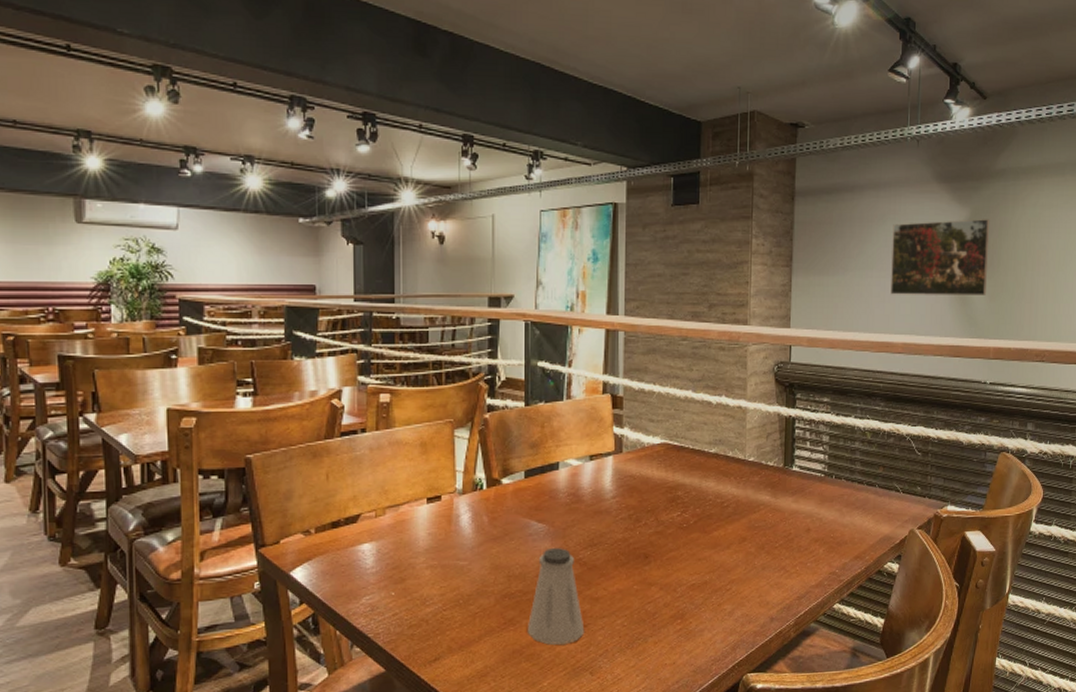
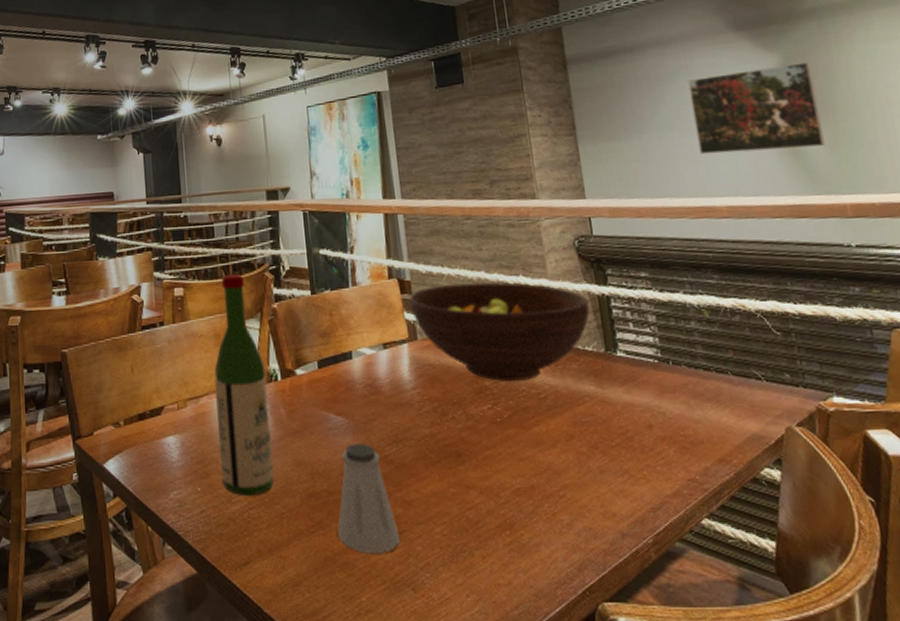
wine bottle: none [416,382,472,599] -> present [214,274,275,497]
fruit bowl: none [619,401,777,492] -> present [409,282,590,382]

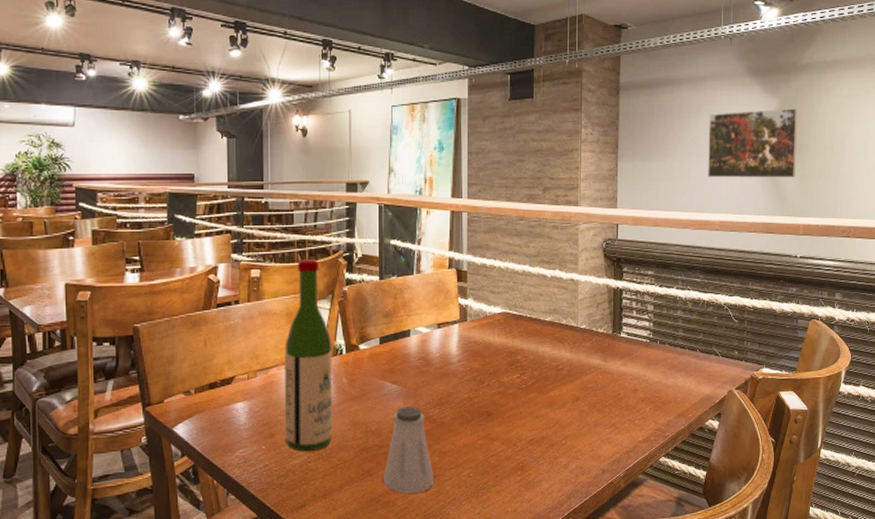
fruit bowl: present [409,282,590,382] -> none [464,274,606,357]

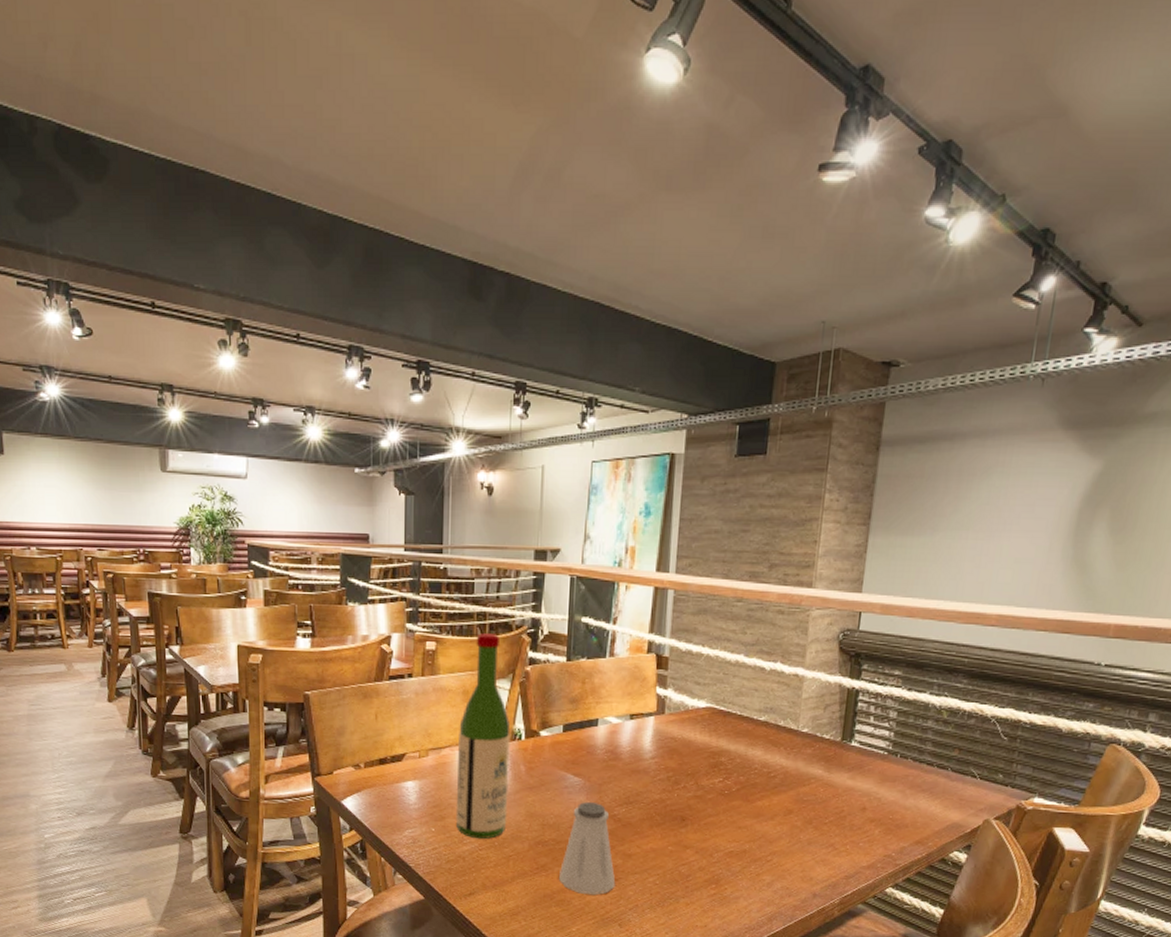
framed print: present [708,108,798,178] -> none [988,473,1129,563]

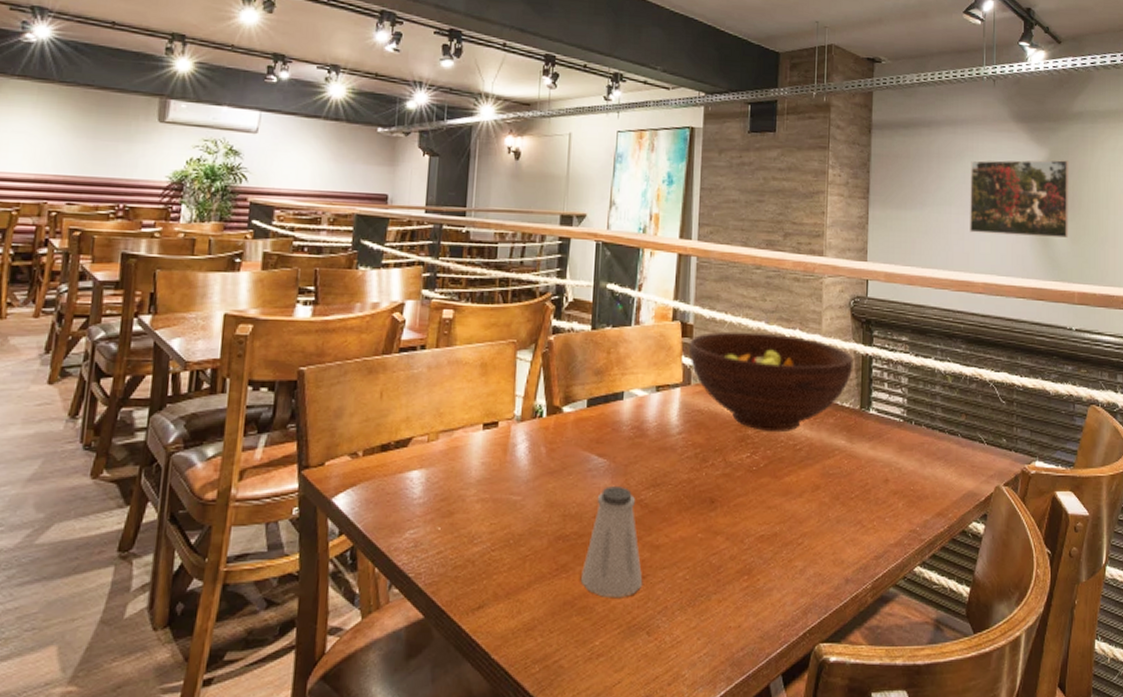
wine bottle: present [455,633,511,840] -> none [465,300,531,538]
fruit bowl: none [663,664,838,761] -> present [688,331,854,433]
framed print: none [988,473,1129,563] -> present [970,160,1069,238]

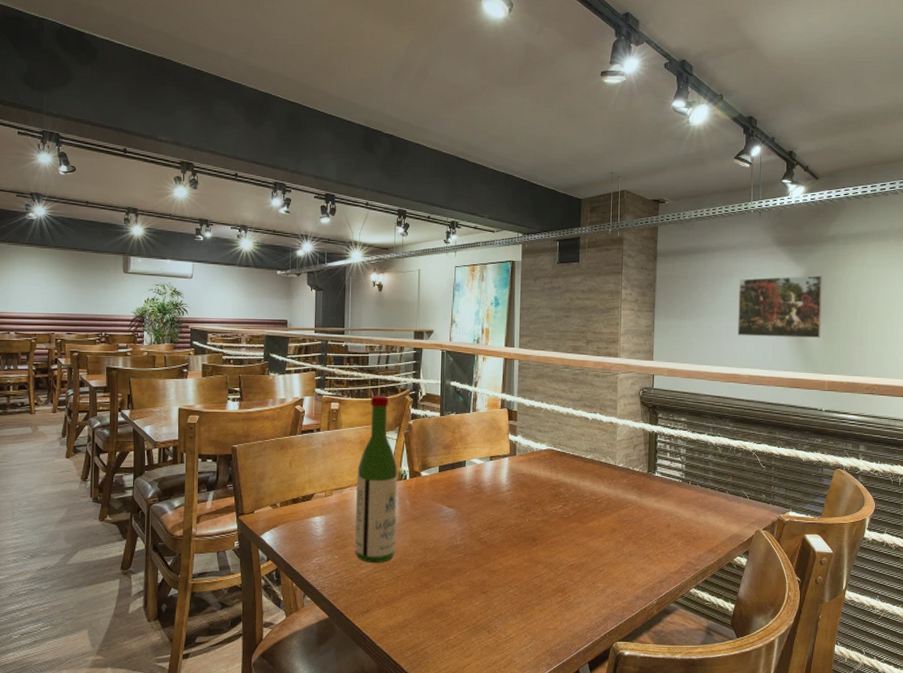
wine bottle: none [465,300,531,538] -> present [354,395,398,564]
saltshaker: present [581,487,643,597] -> none [439,529,484,606]
fruit bowl: present [688,331,854,433] -> none [514,416,642,490]

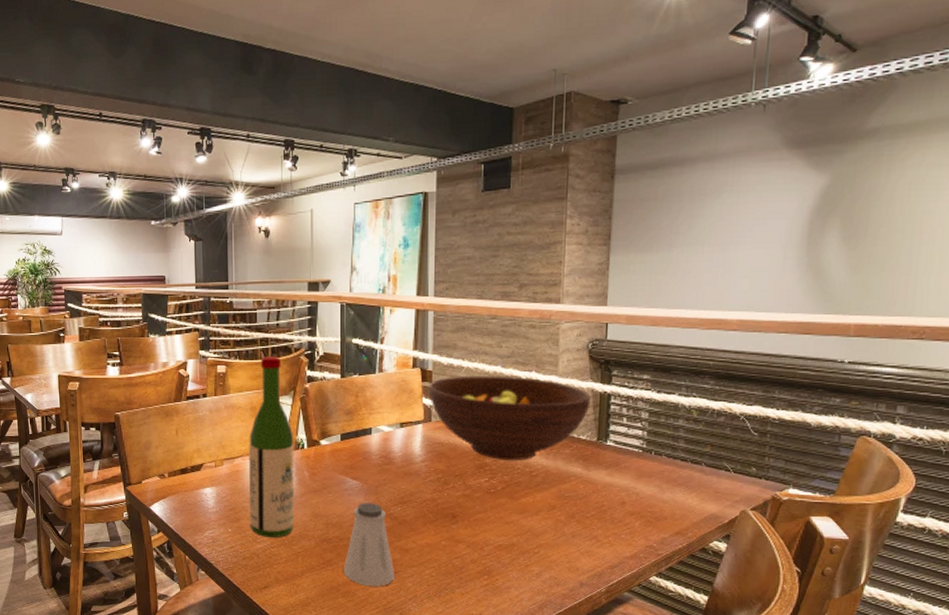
saltshaker: none [439,529,484,606] -> present [344,503,395,586]
fruit bowl: none [514,416,642,490] -> present [428,375,591,461]
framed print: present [738,275,823,338] -> none [725,185,856,270]

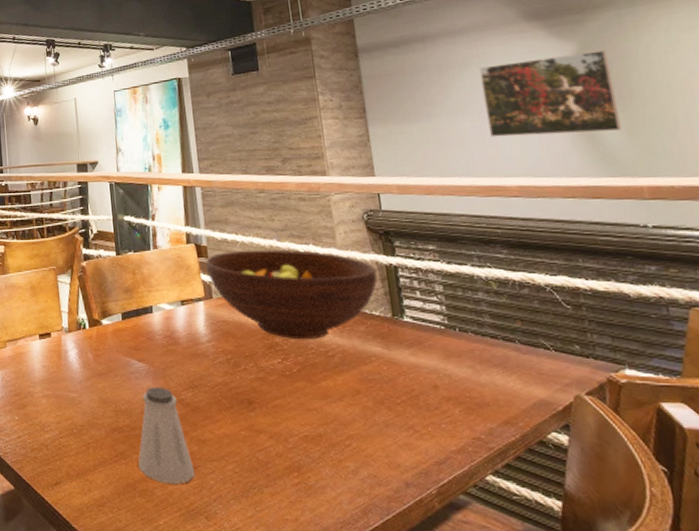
wine bottle: present [248,357,295,538] -> none [30,236,82,427]
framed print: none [725,185,856,270] -> present [479,50,621,137]

